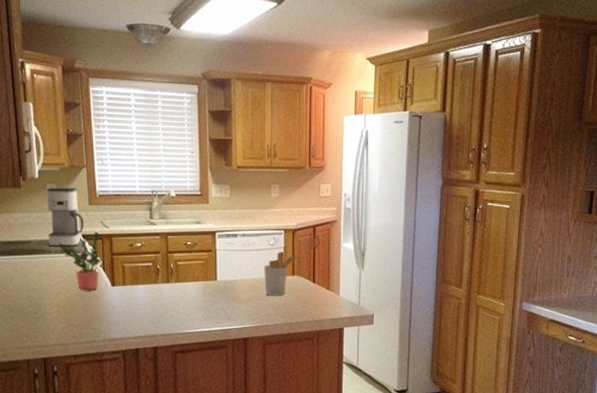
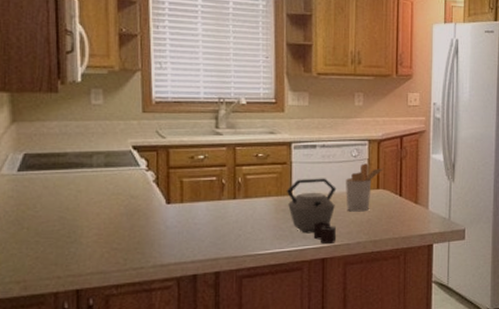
coffee maker: present [46,187,84,247] -> none [90,92,135,160]
potted plant: present [58,232,101,291] -> none [102,143,155,210]
kettle: none [212,264,256,325] -> present [286,178,337,244]

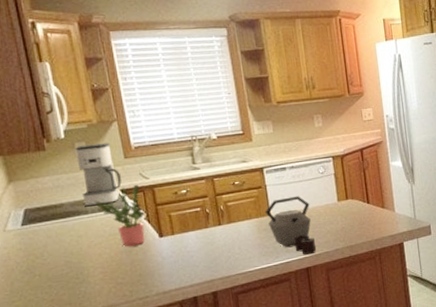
coffee maker: none [90,92,135,160] -> present [75,143,122,207]
potted plant: none [102,143,155,210] -> present [95,185,145,247]
utensil holder: present [346,163,384,212] -> none [317,178,350,223]

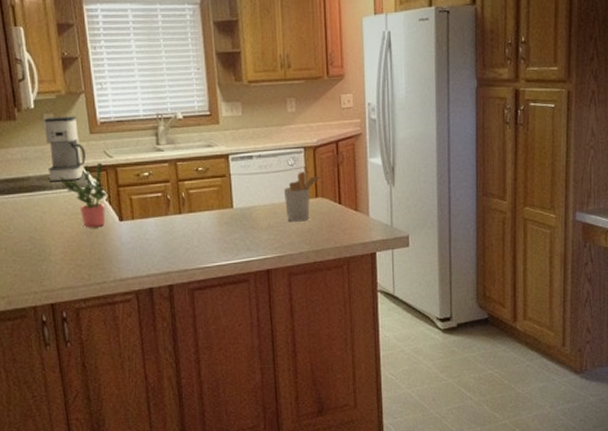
kettle: present [265,196,316,255] -> none [227,189,278,255]
utensil holder: none [317,178,350,223] -> present [284,171,321,222]

